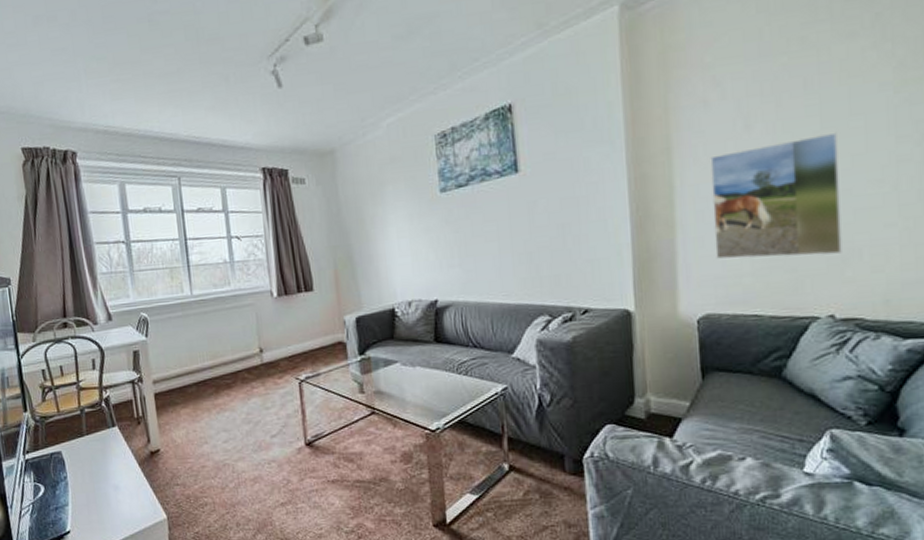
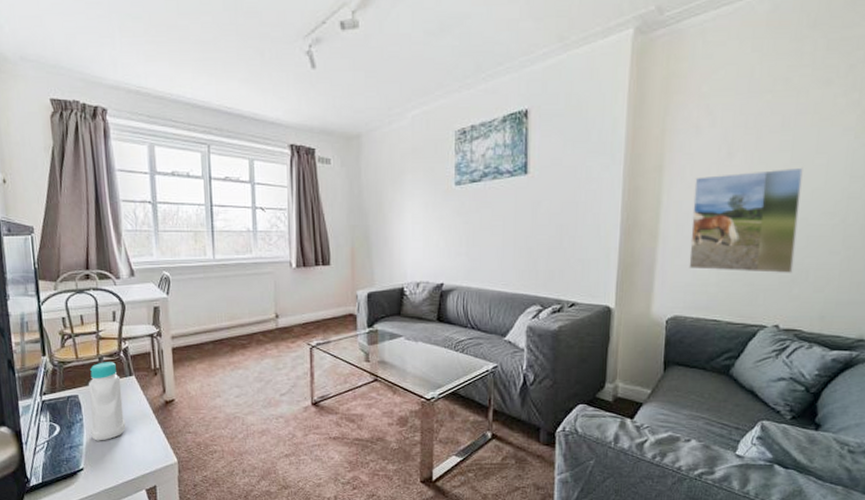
bottle: none [71,413,112,500] -> present [88,362,126,441]

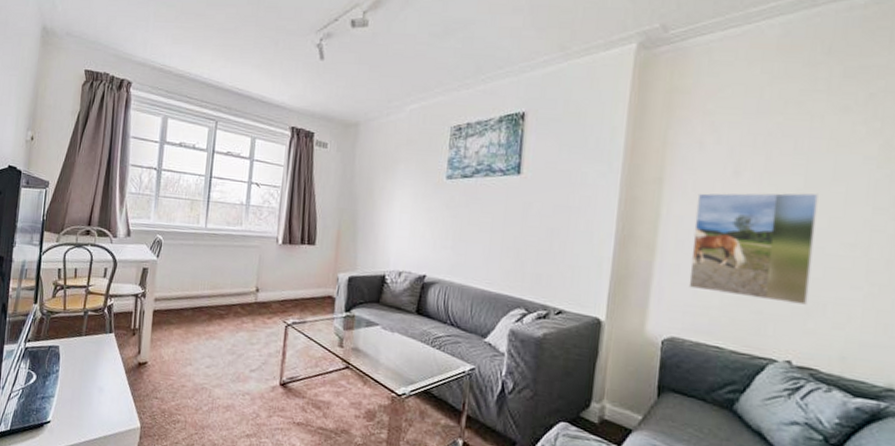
bottle: present [88,362,126,441] -> none [63,316,101,396]

